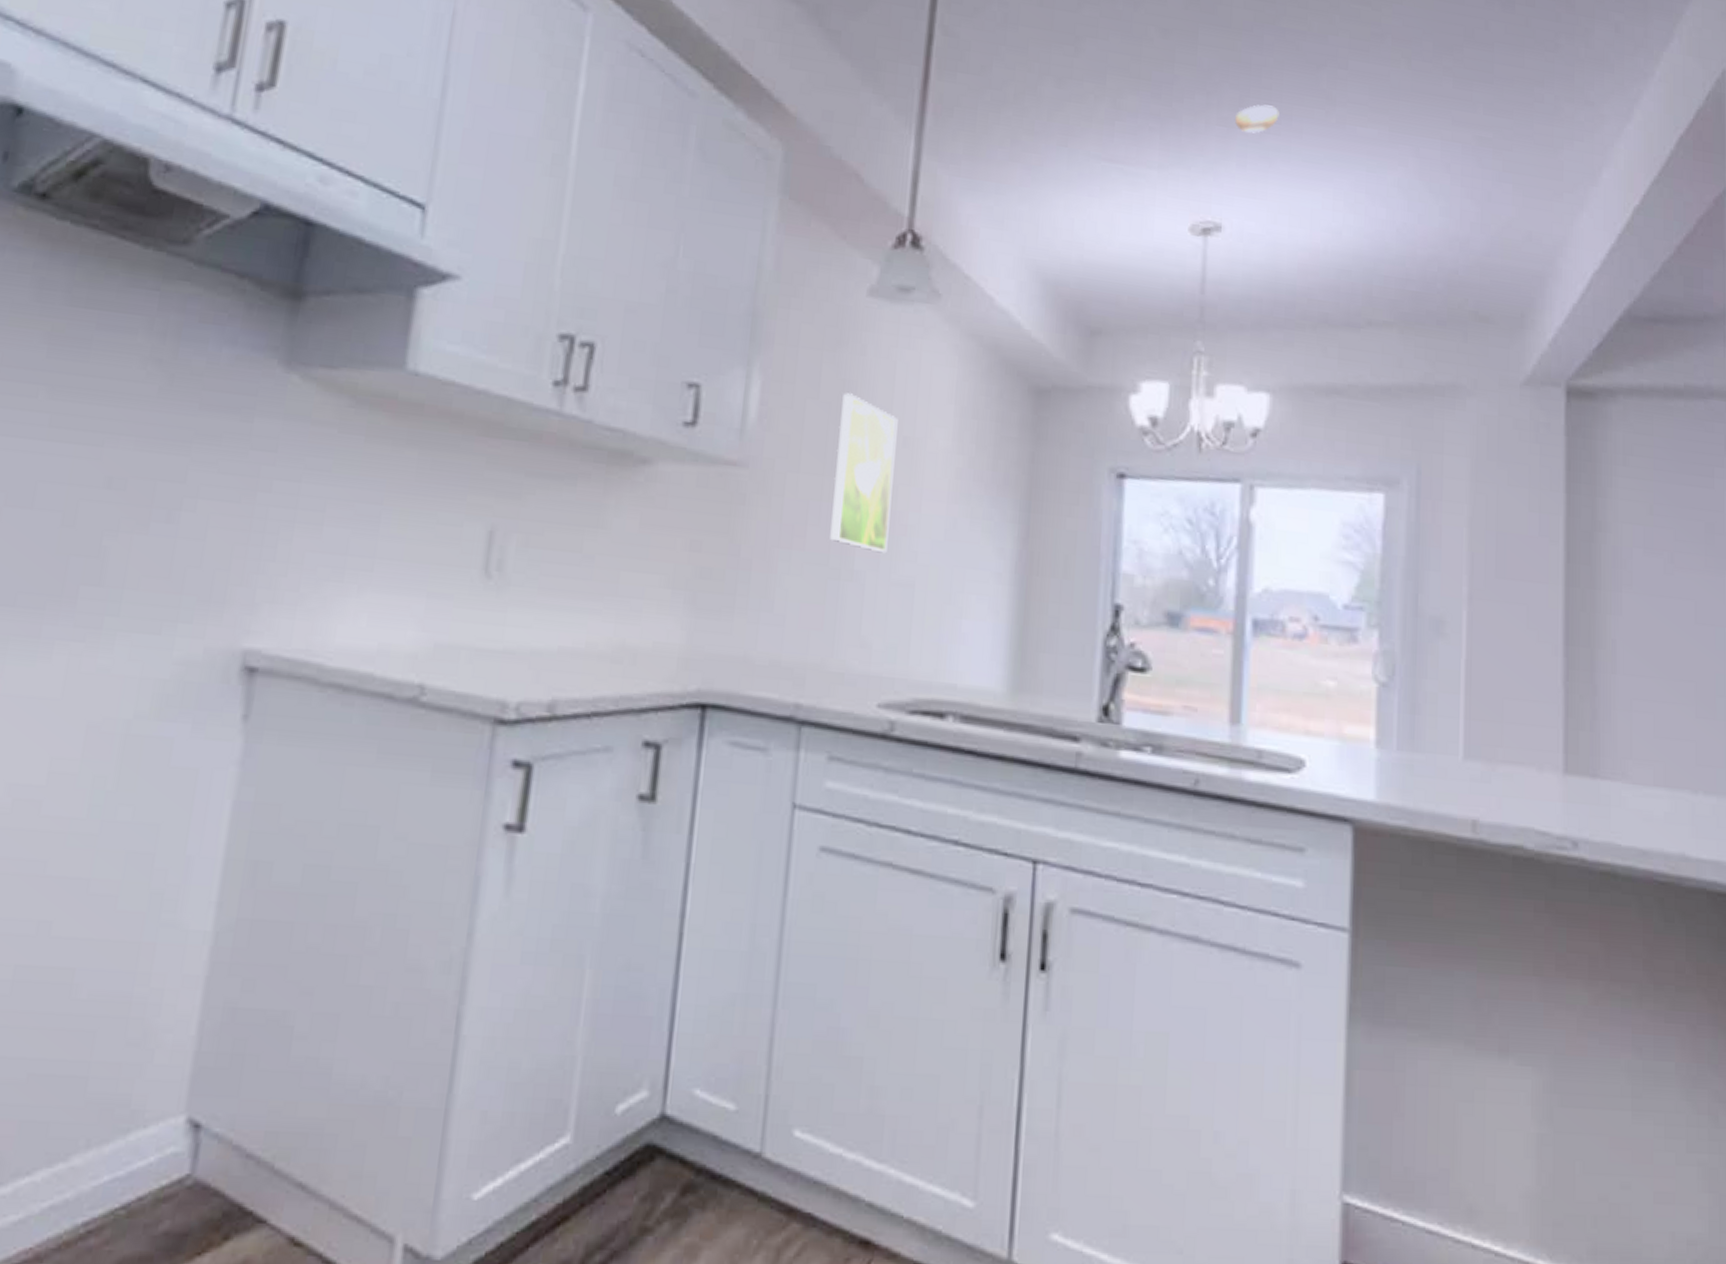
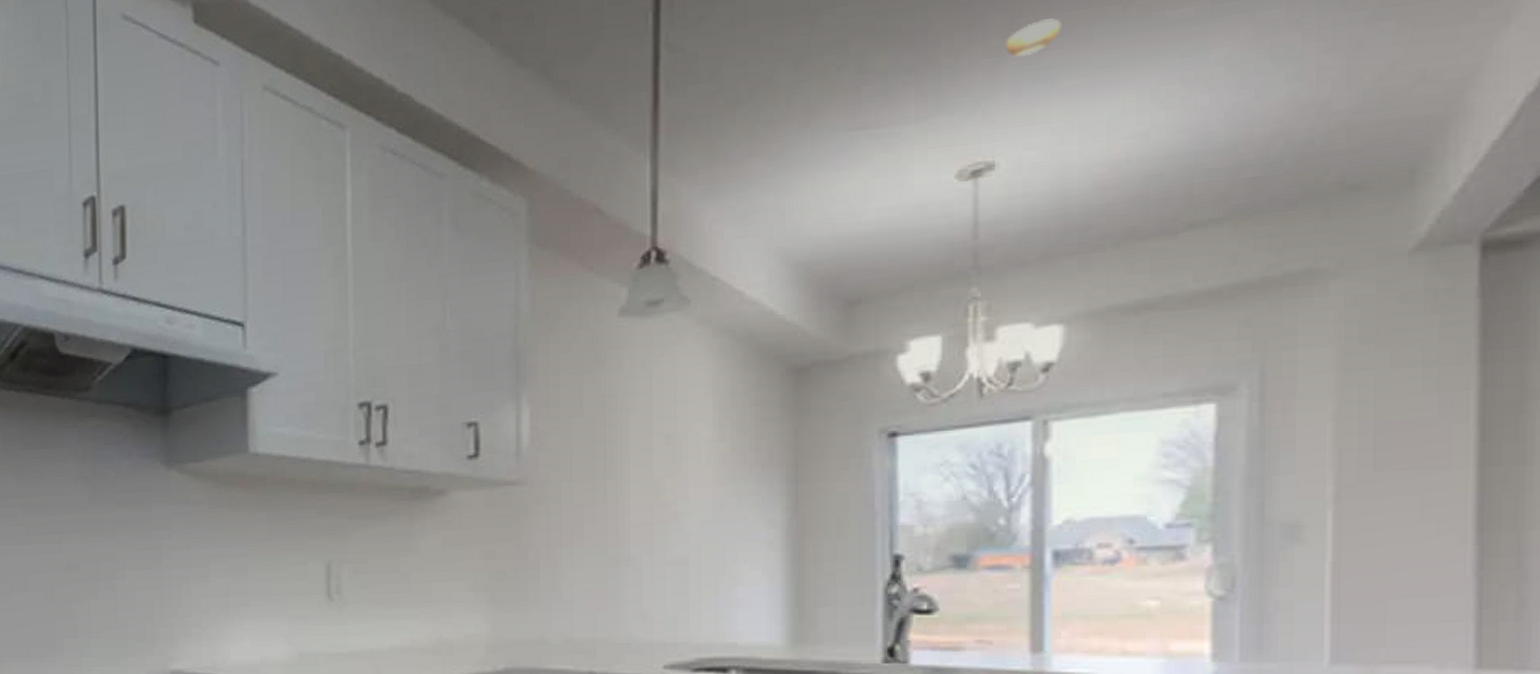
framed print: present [830,393,898,554] -> none [604,406,659,539]

